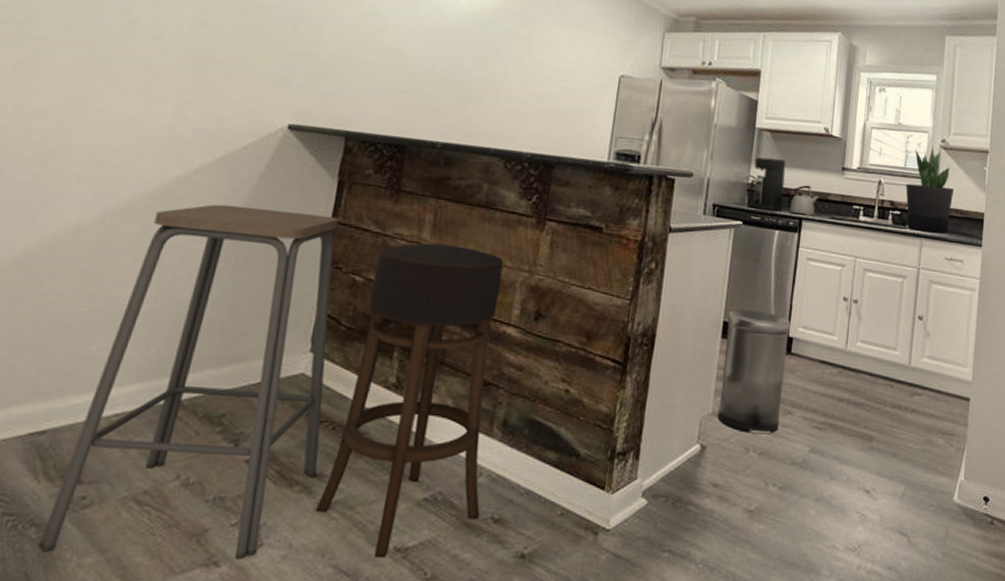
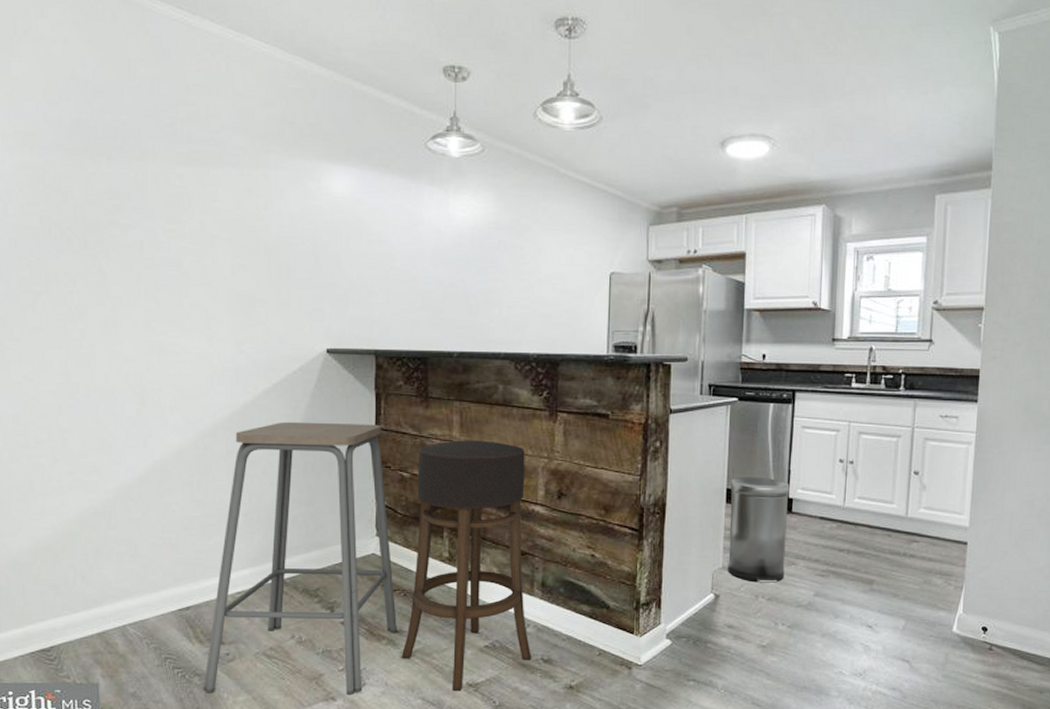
coffee maker: present [747,157,786,212] -> none [741,336,777,387]
kettle: present [787,185,820,216] -> none [780,358,811,387]
planter: present [905,146,954,234] -> none [897,309,947,392]

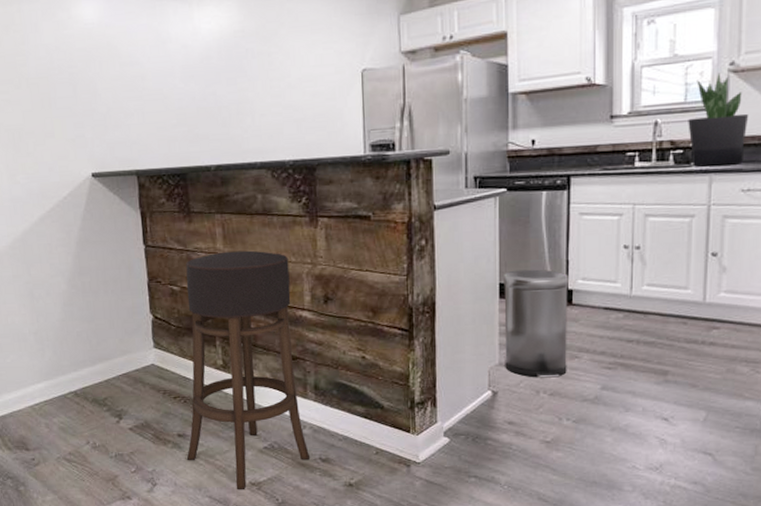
bar stool: present [203,421,397,696] -> none [15,242,181,495]
planter: none [897,309,947,392] -> present [688,72,748,167]

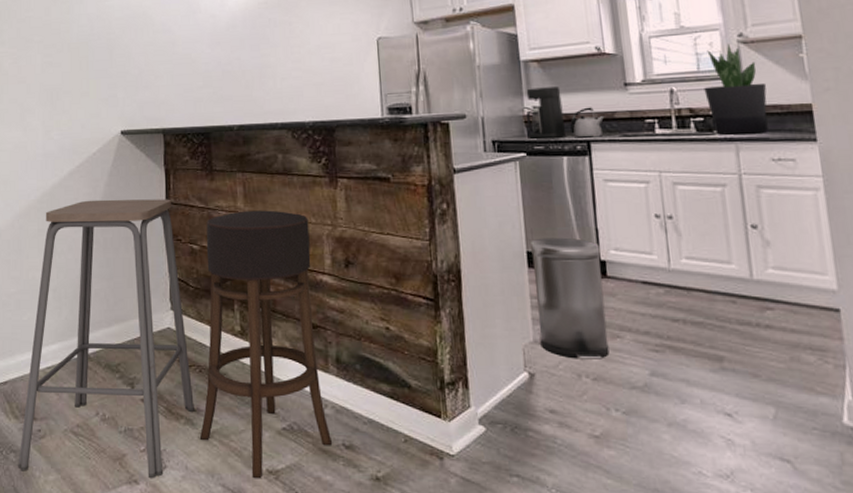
bar stool: none [15,242,181,495] -> present [18,199,194,479]
coffee maker: none [509,120,547,174] -> present [526,87,565,139]
kettle: none [552,141,587,173] -> present [570,107,605,138]

